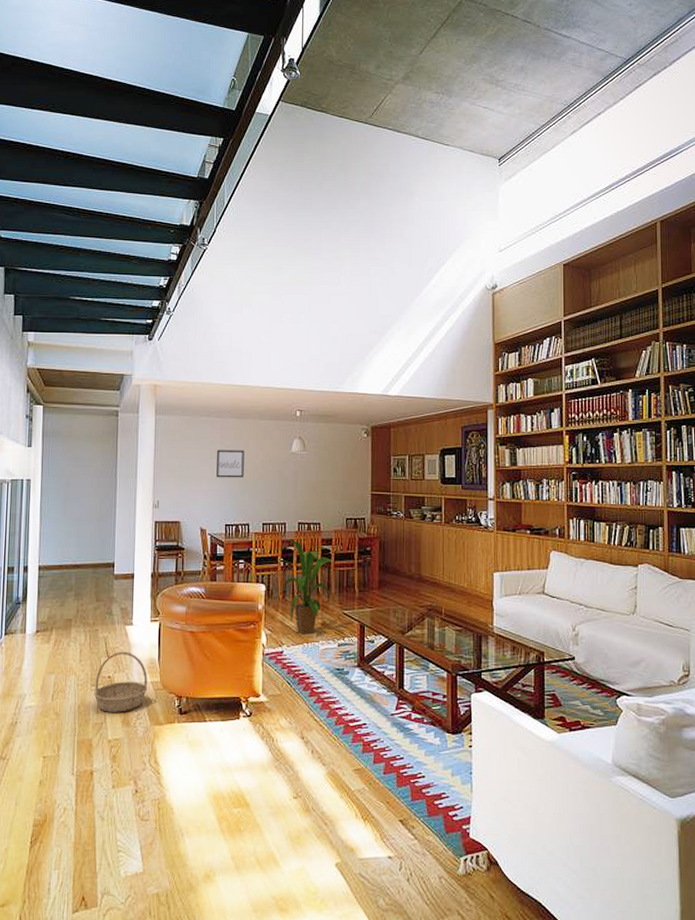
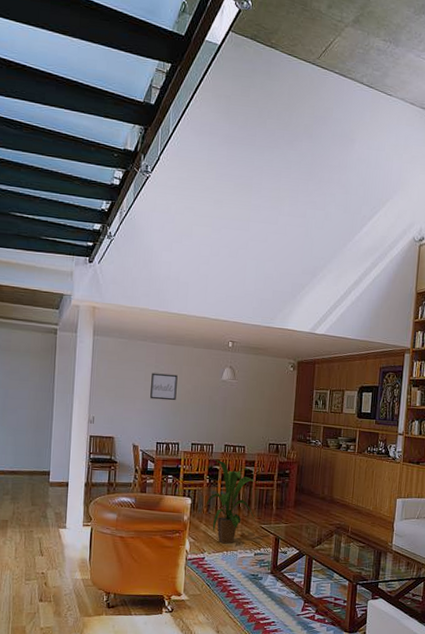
basket: present [94,651,147,712] -> none [28,551,79,604]

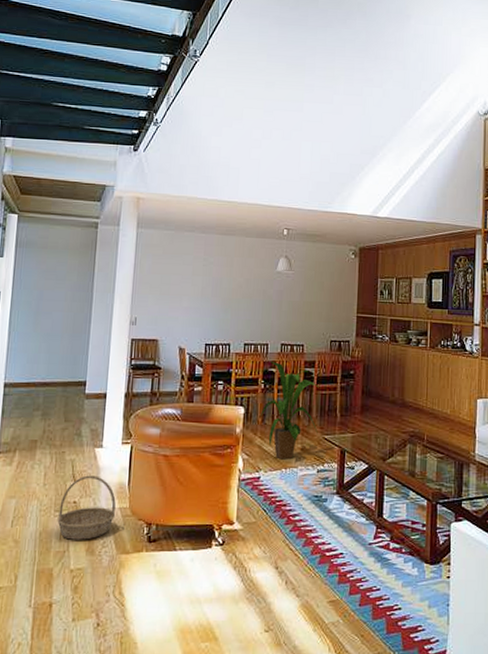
basket: none [28,551,79,604] -> present [57,475,116,540]
wall art: present [150,373,178,401] -> none [198,266,228,297]

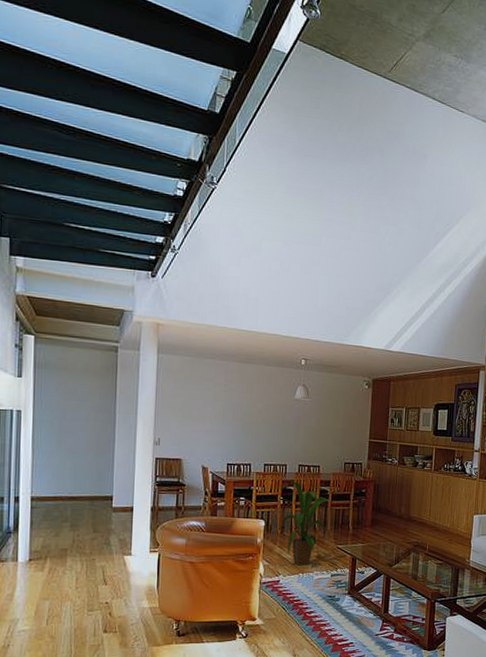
basket: present [57,475,116,540] -> none [90,579,146,635]

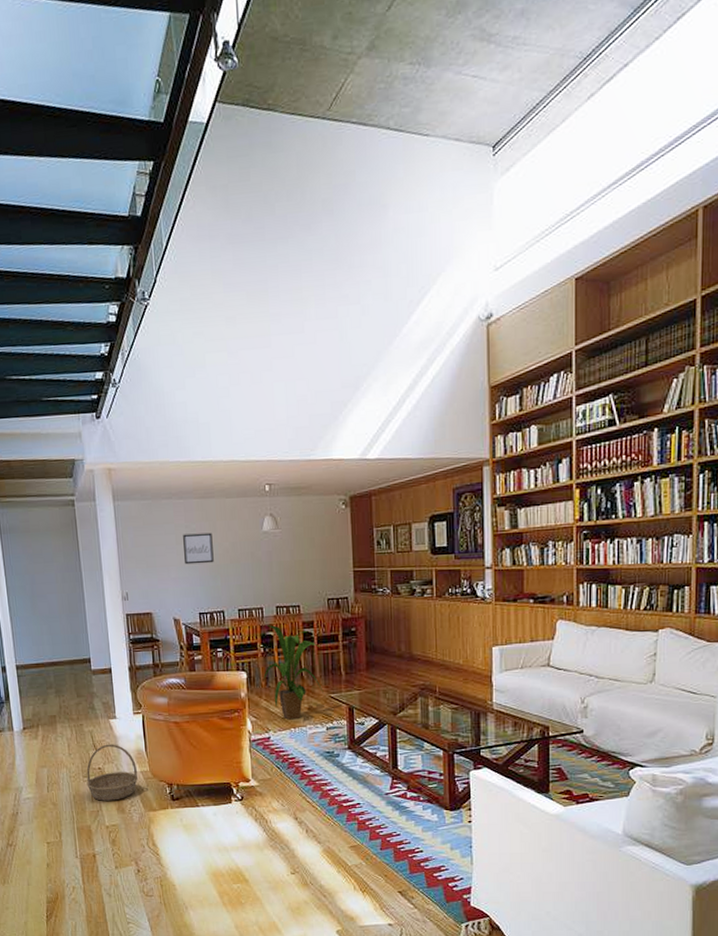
basket: none [90,579,146,635] -> present [86,744,138,801]
wall art: none [220,392,249,421] -> present [183,532,214,565]

